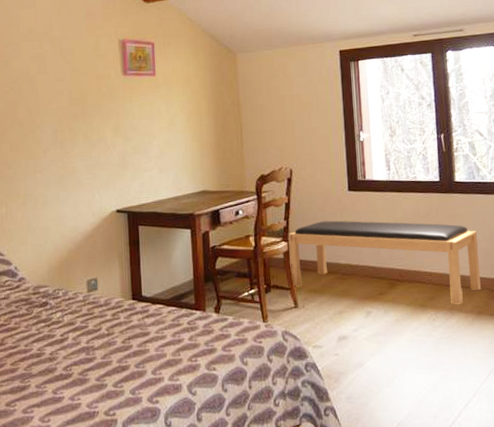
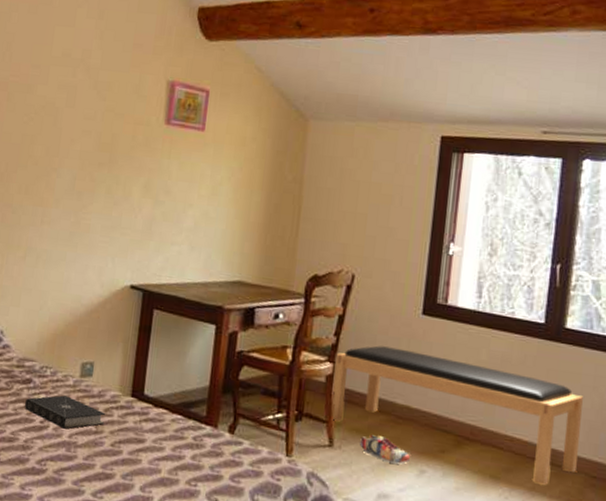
book: none [45,310,114,337] -> present [25,395,106,429]
shoe: none [318,291,358,311] -> present [360,435,410,464]

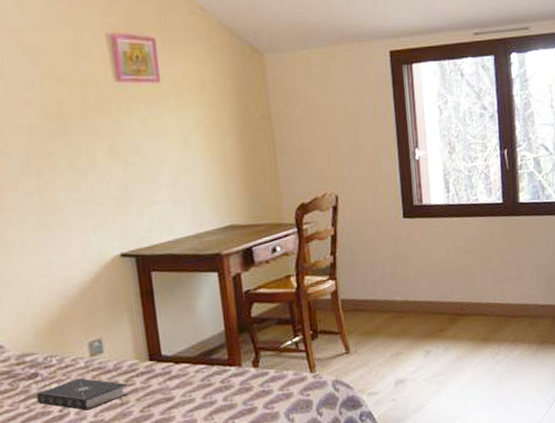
bench: present [330,345,583,485] -> none [336,250,544,335]
shoe: present [360,435,410,464] -> none [372,332,416,353]

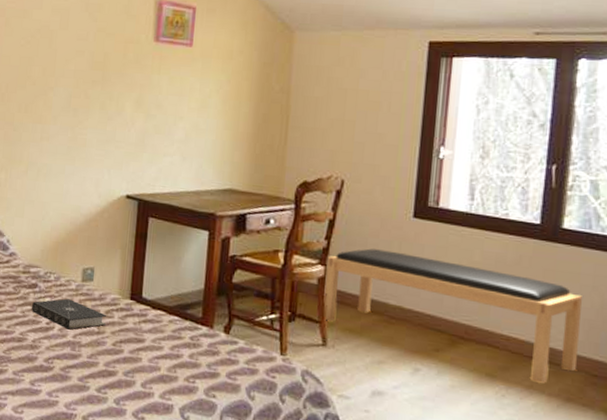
bench: none [336,250,544,335] -> present [323,248,582,383]

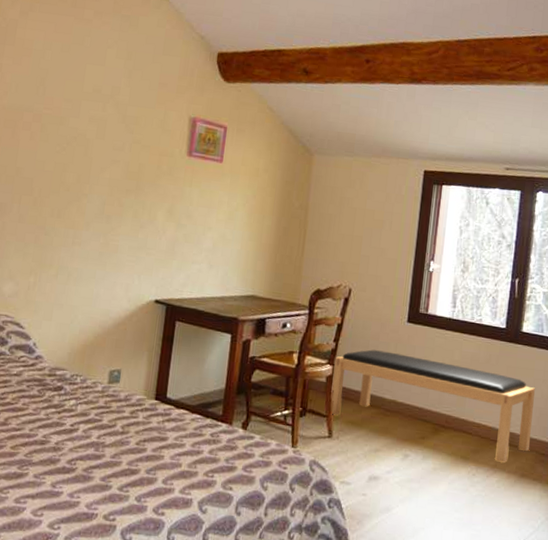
book: present [32,298,107,330] -> none [56,400,132,431]

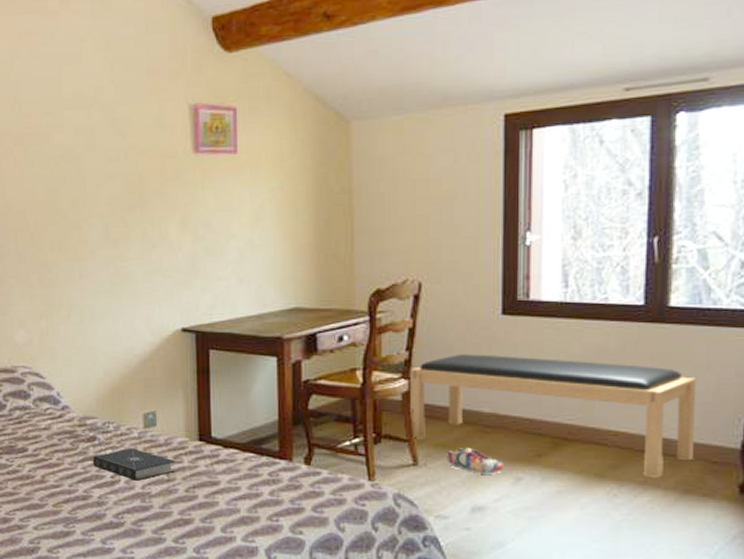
book: none [56,400,132,431] -> present [93,448,176,481]
shoe: none [355,426,396,450] -> present [447,448,503,474]

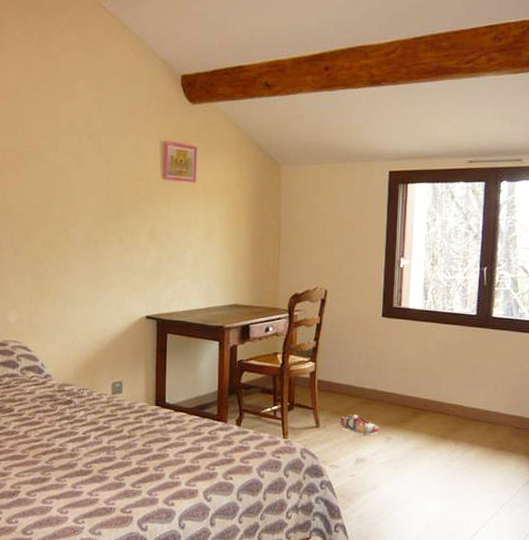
book: present [93,448,176,481] -> none [69,410,136,437]
bench: present [410,354,695,477] -> none [315,345,507,438]

